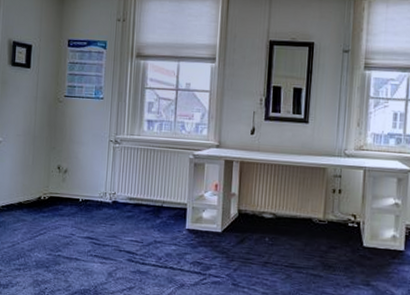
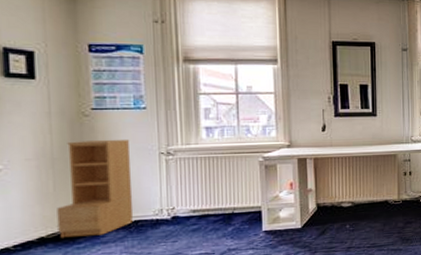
bookshelf: none [31,123,88,208] -> present [57,139,134,238]

